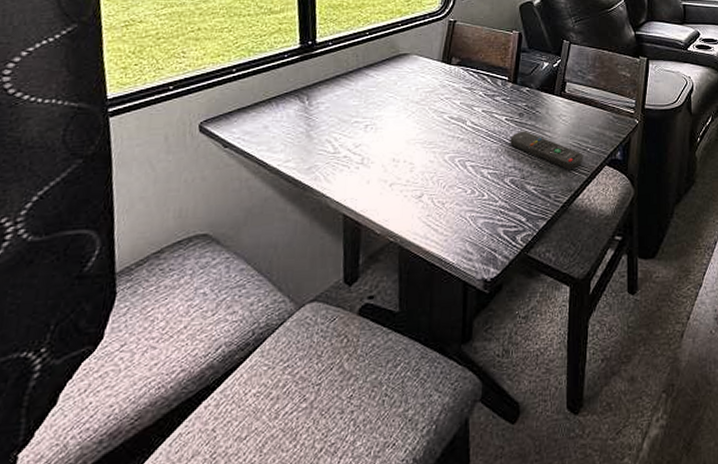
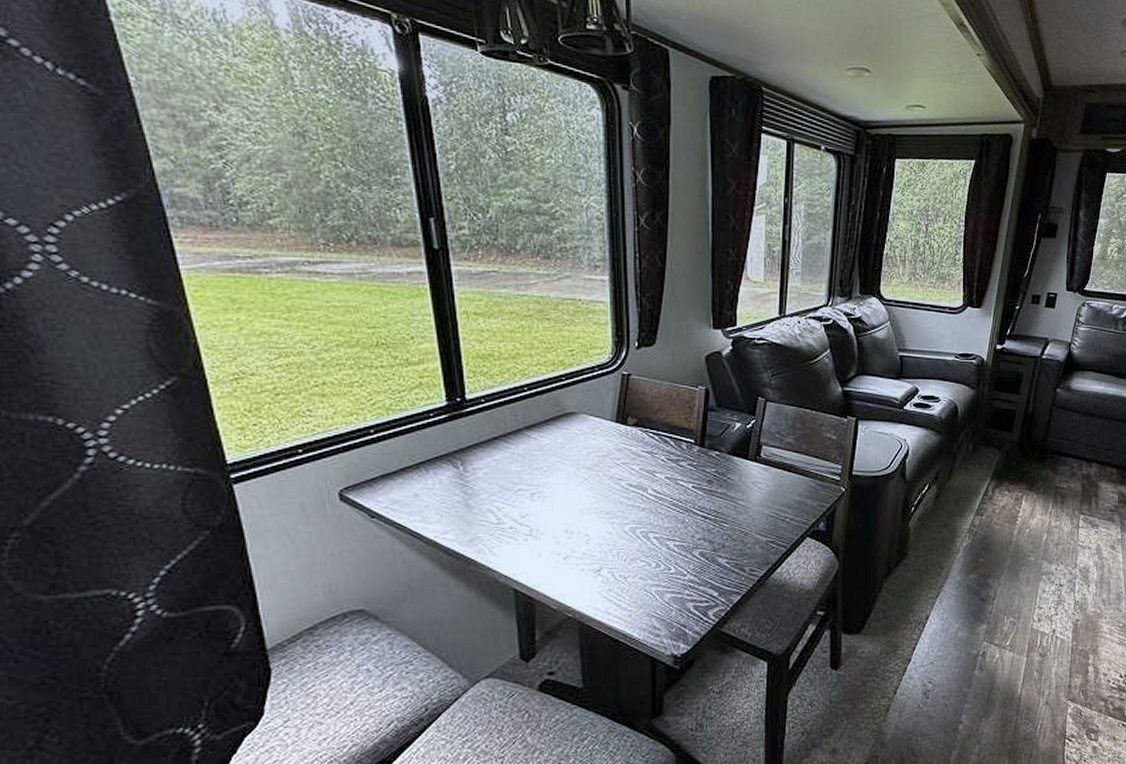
remote control: present [510,131,583,169] -> none [698,499,782,541]

